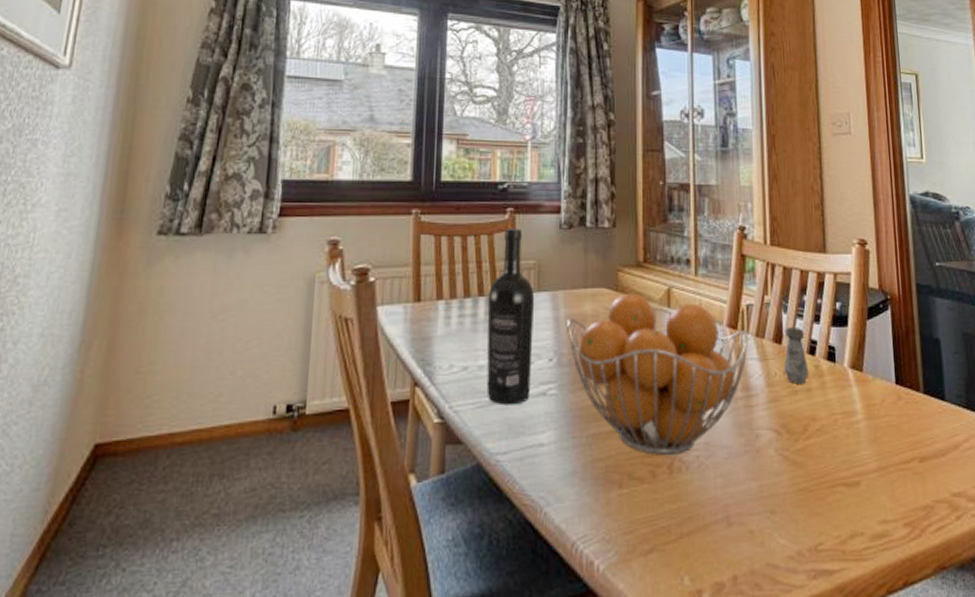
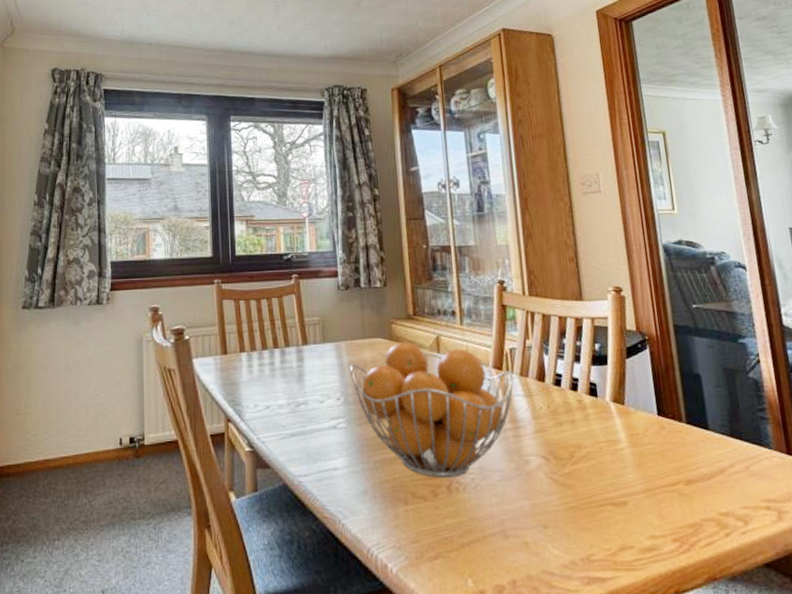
wine bottle: present [486,228,535,405] -> none [281,291,323,437]
salt shaker: present [783,326,809,384] -> none [548,366,573,417]

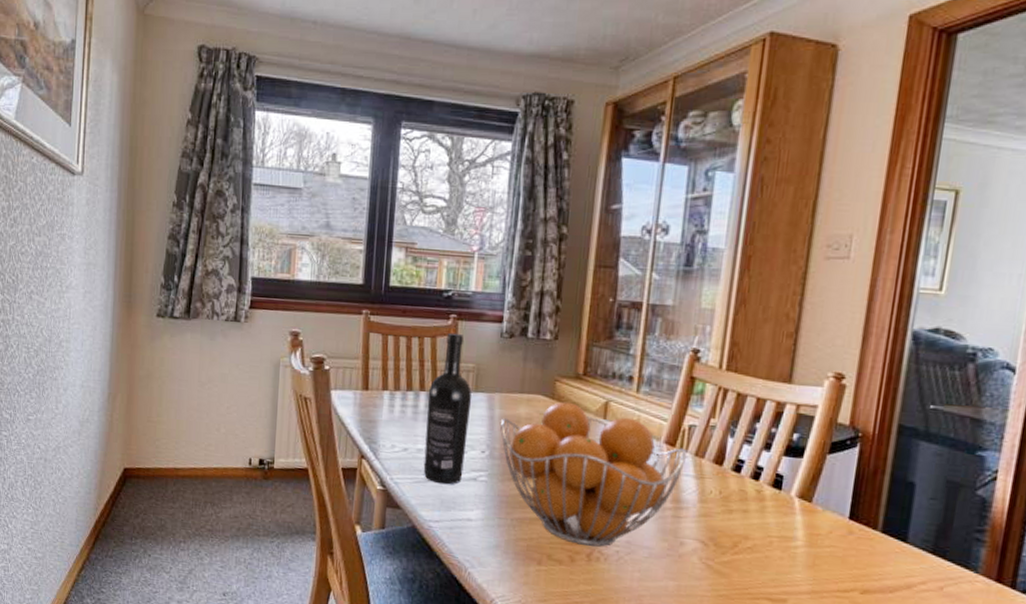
wine bottle: none [281,291,323,437] -> present [423,332,472,485]

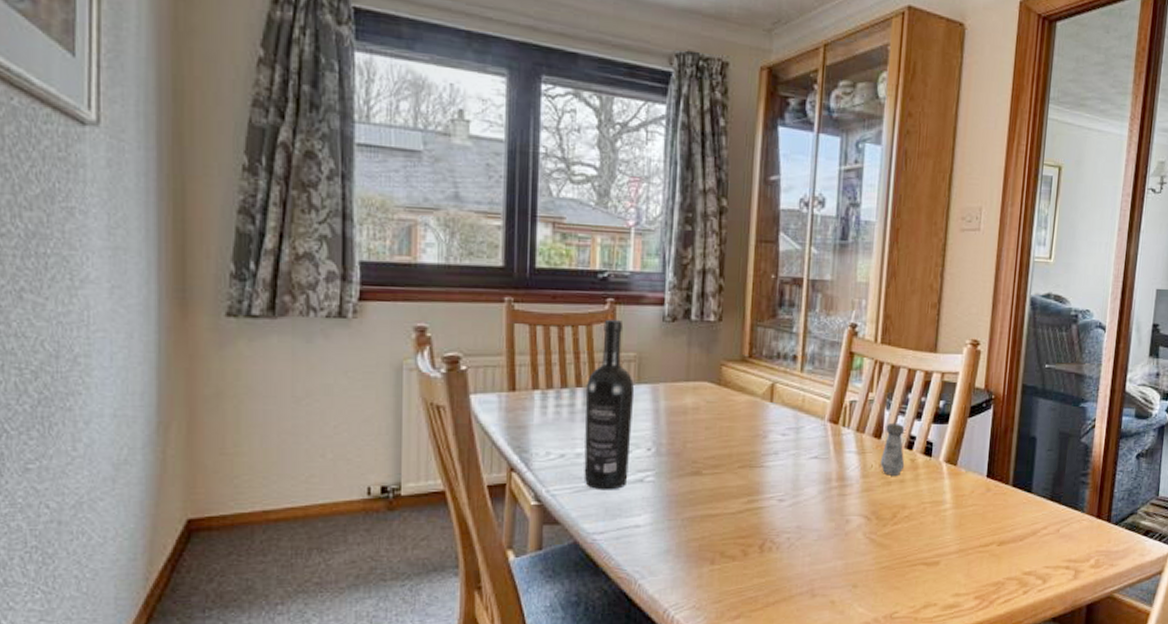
fruit basket: present [501,402,687,547] -> none [667,387,850,537]
salt shaker: none [720,450,751,505] -> present [880,422,905,476]

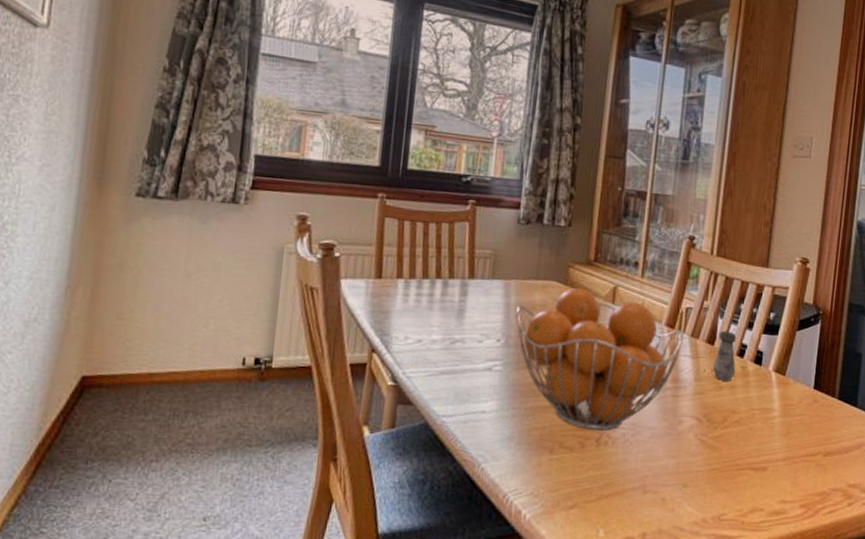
wine bottle: present [583,319,635,490] -> none [437,218,489,376]
fruit basket: none [667,387,850,537] -> present [516,287,685,431]

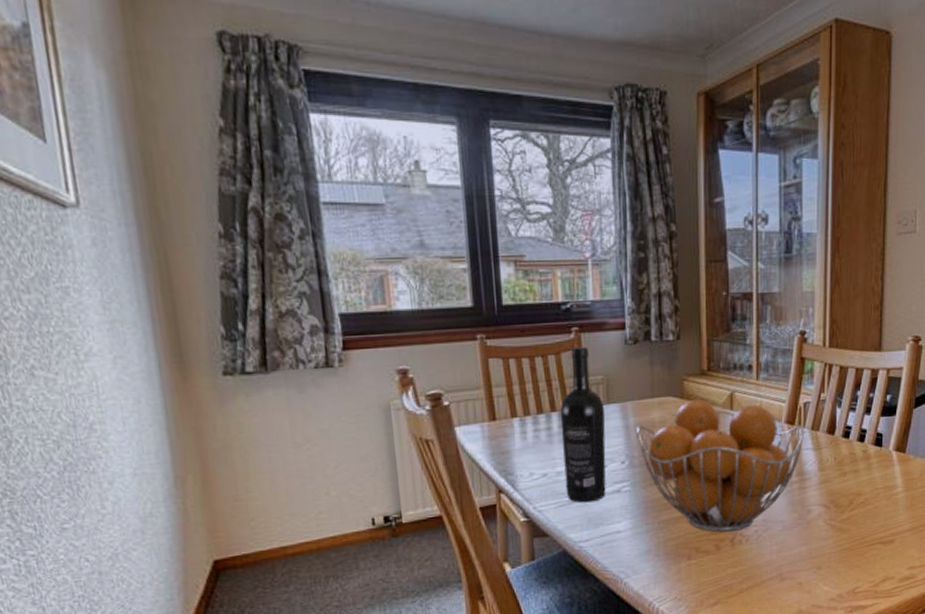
wine bottle: none [437,218,489,376] -> present [560,346,606,503]
salt shaker: present [712,330,737,381] -> none [835,418,858,467]

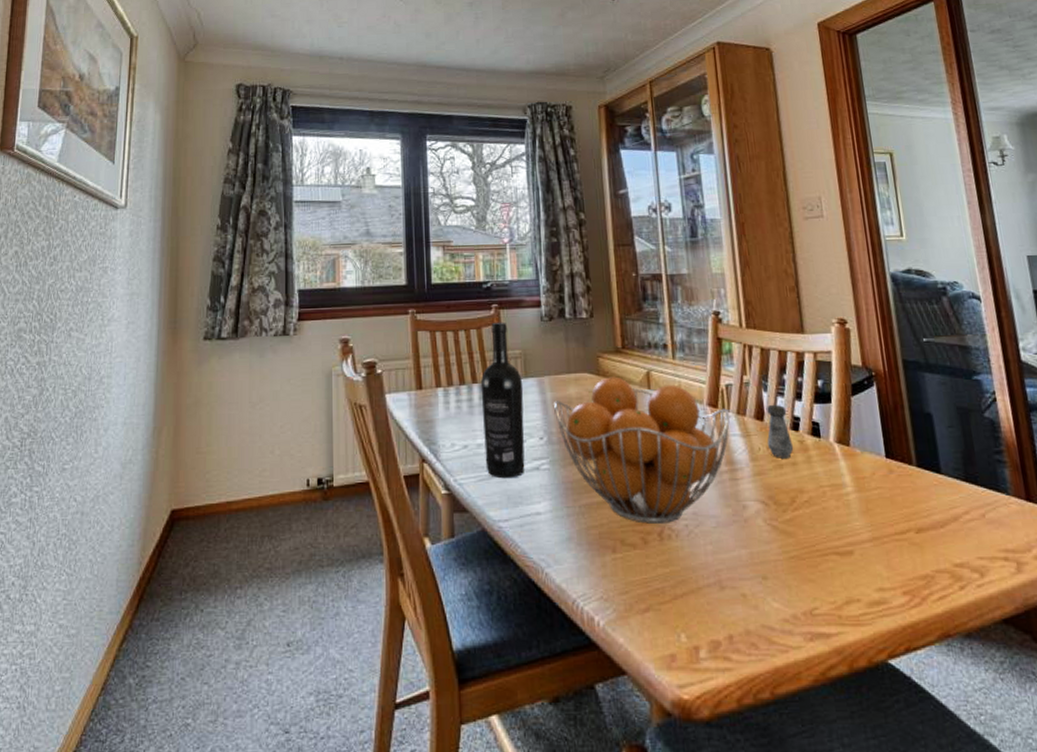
salt shaker: none [835,418,858,467] -> present [767,404,794,458]

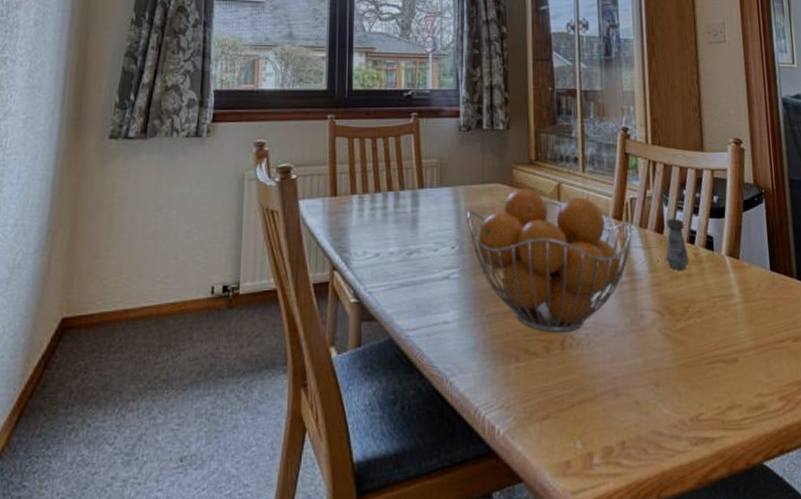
wine bottle: present [480,322,525,479] -> none [396,130,438,288]

